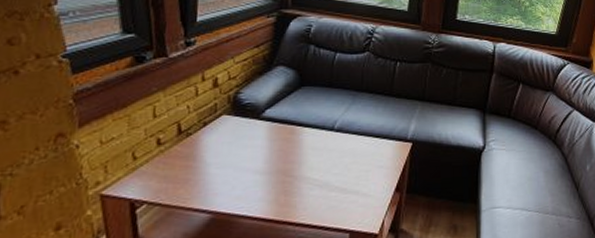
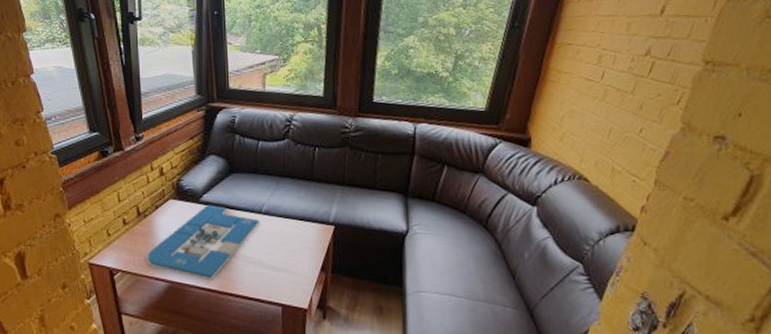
board game: none [184,121,332,209] -> present [146,205,260,281]

